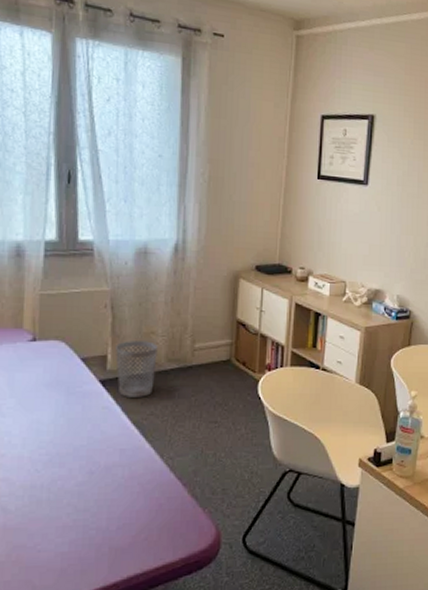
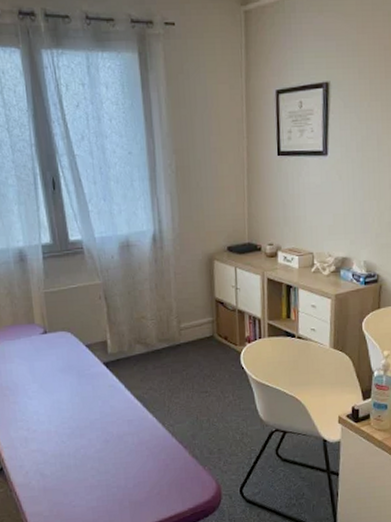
wastebasket: present [115,341,158,397] -> none [113,325,150,376]

